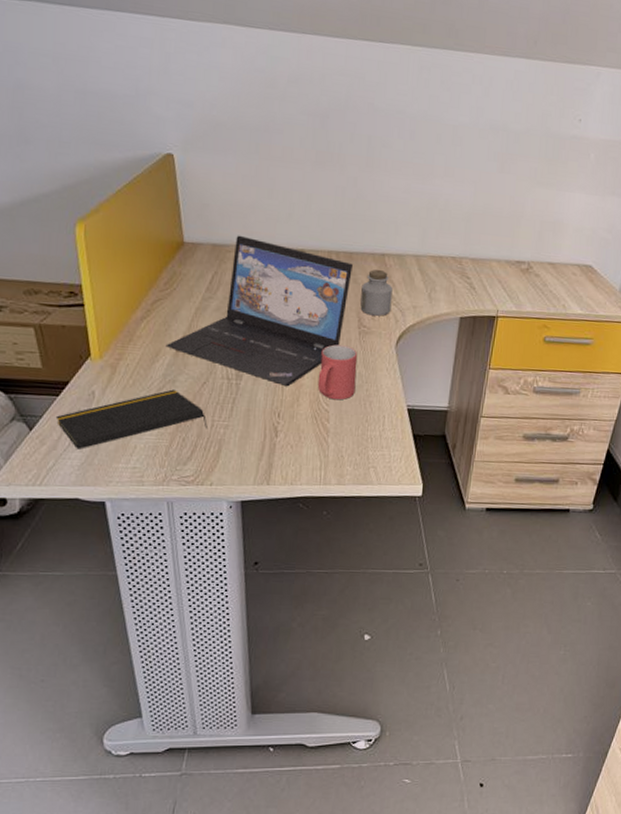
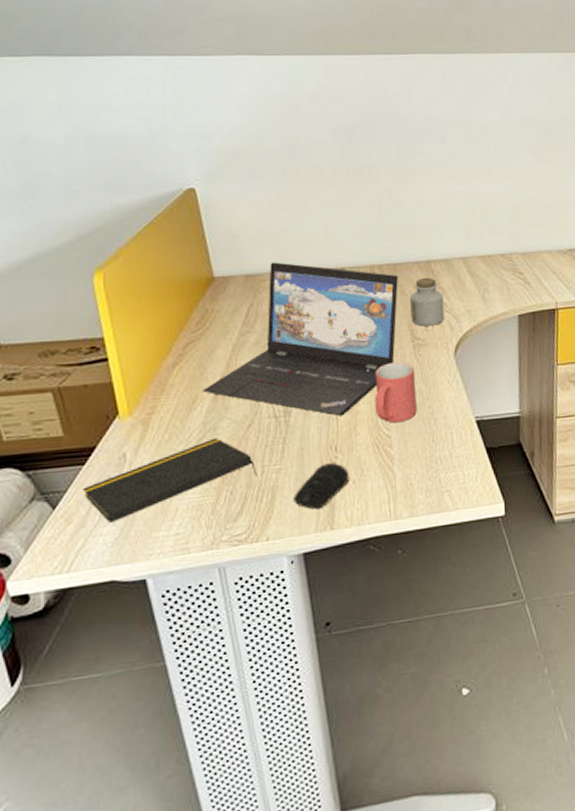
computer mouse: none [237,426,288,466] -> present [293,463,350,510]

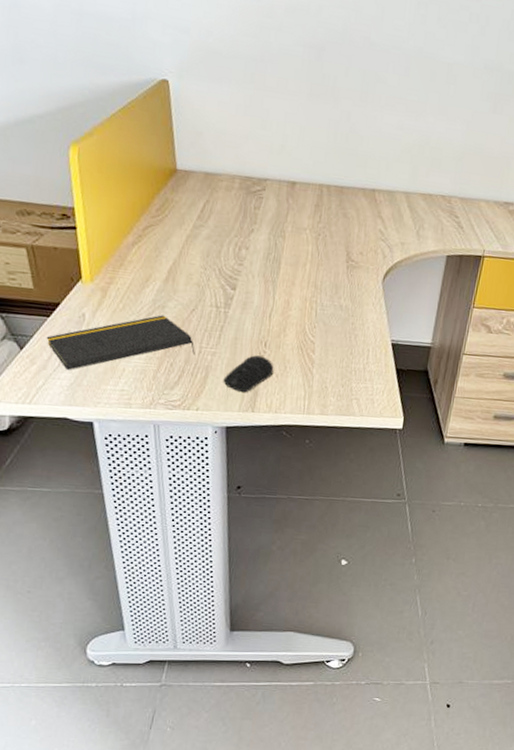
laptop: present [202,262,398,416] -> none [156,164,343,317]
mug: present [374,362,417,423] -> none [304,277,345,333]
jar: present [410,278,444,326] -> none [349,205,382,251]

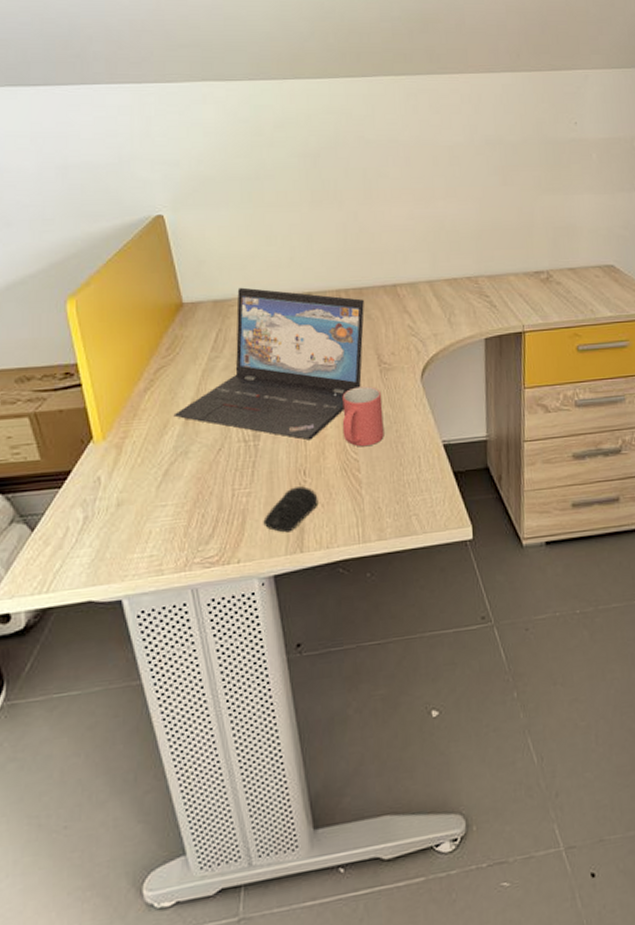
notepad: present [46,315,195,370] -> none [59,461,228,545]
laptop: none [156,164,343,317] -> present [173,287,364,441]
mug: none [304,277,345,333] -> present [342,386,384,447]

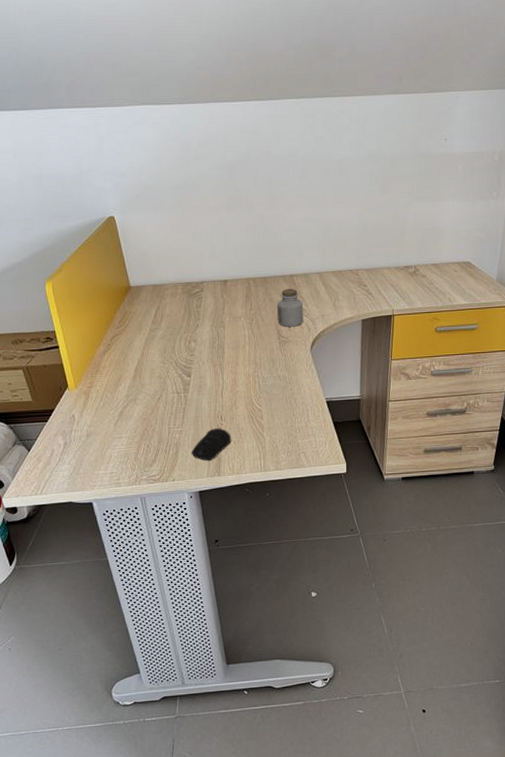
laptop: present [173,287,364,441] -> none [125,275,268,394]
mug: present [342,386,384,447] -> none [250,354,281,401]
jar: none [376,302,411,351] -> present [277,289,303,327]

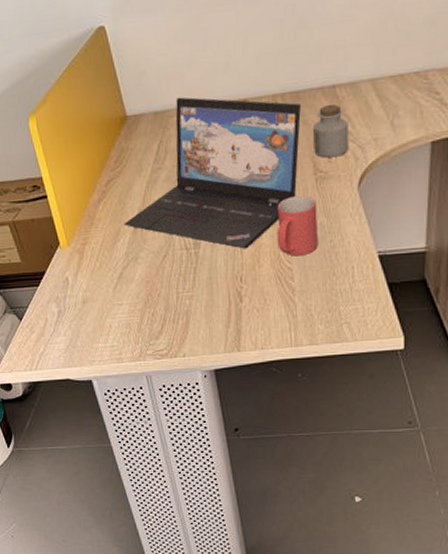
laptop: none [125,275,268,394] -> present [124,97,301,249]
computer mouse: present [191,428,232,461] -> none [204,292,254,333]
mug: none [250,354,281,401] -> present [277,195,318,256]

